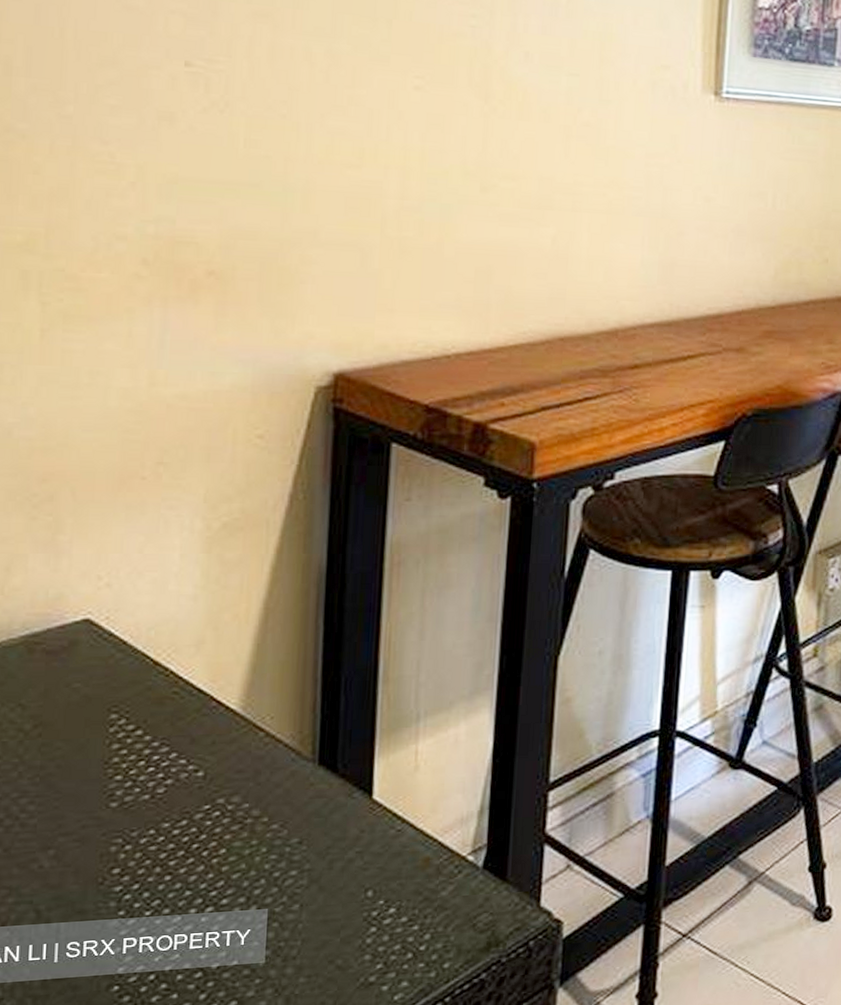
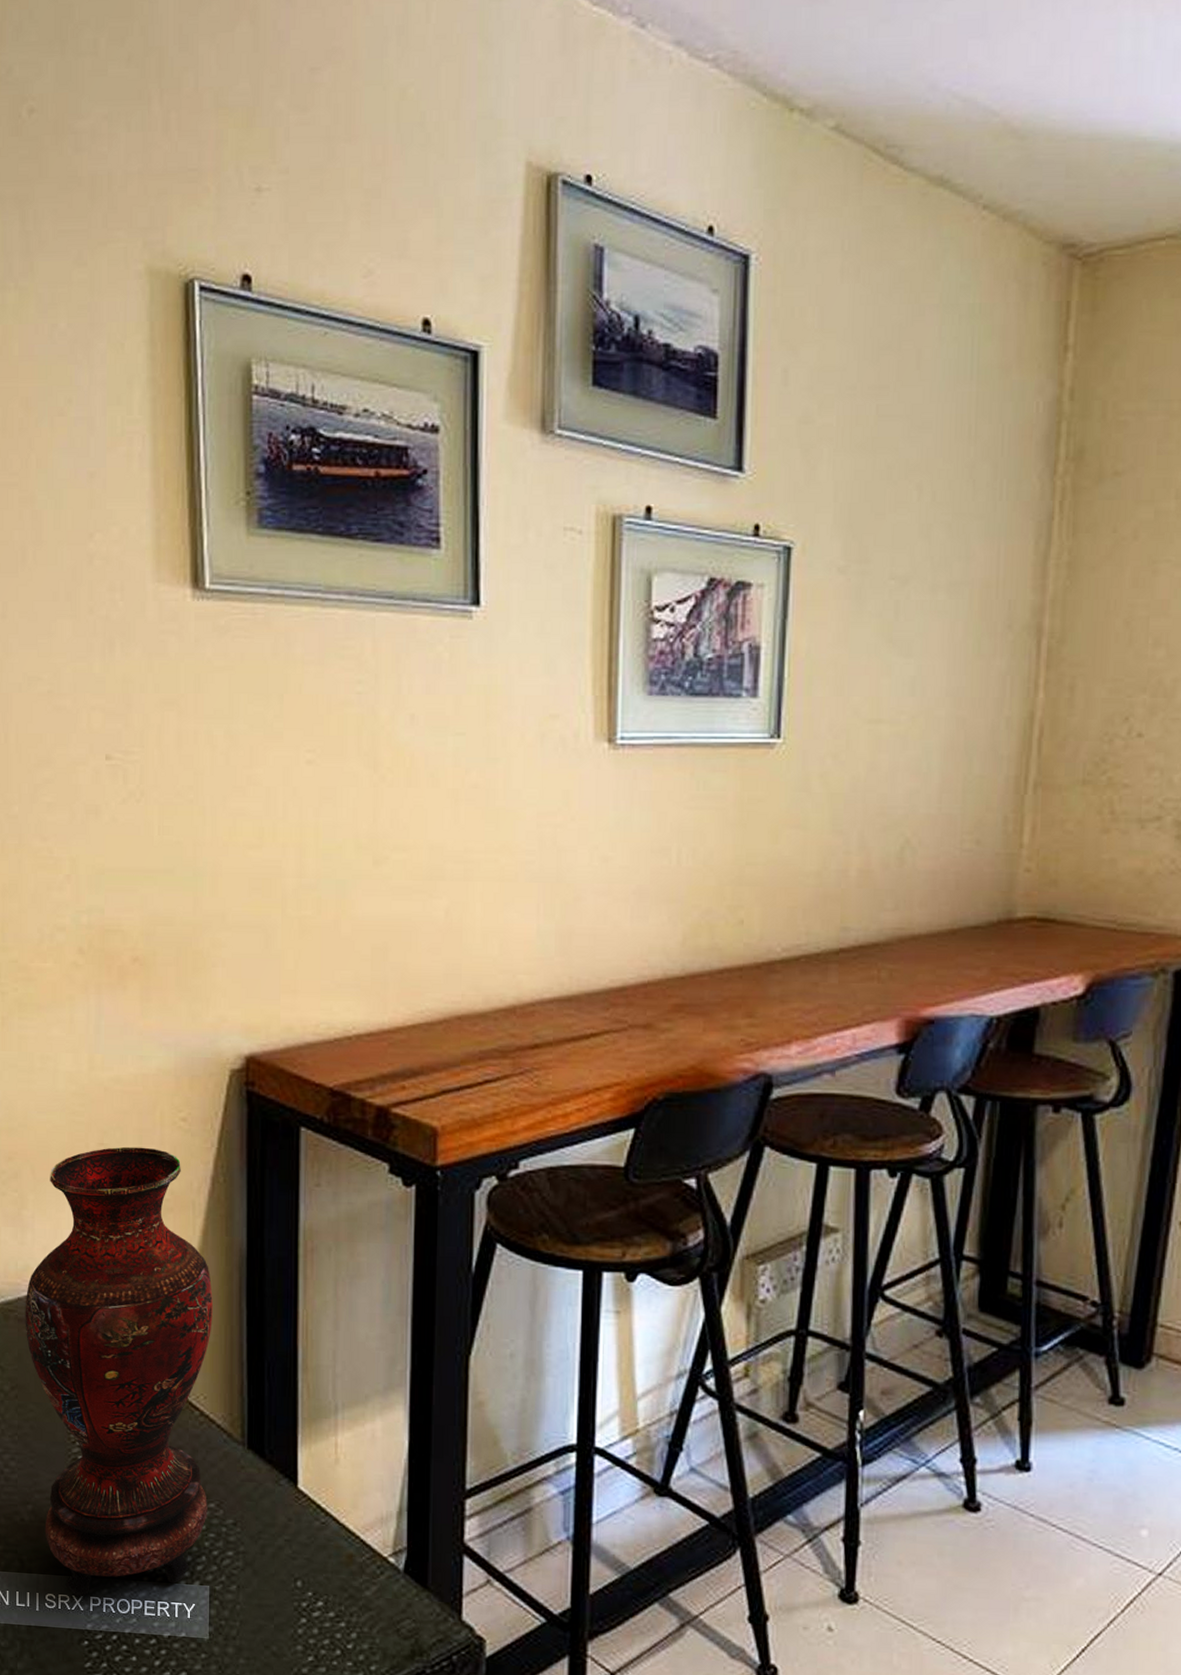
vase: none [55,465,286,941] -> present [25,1146,213,1597]

